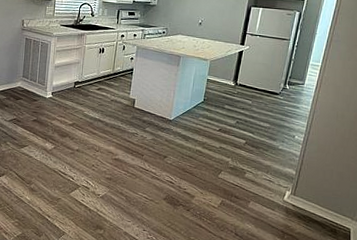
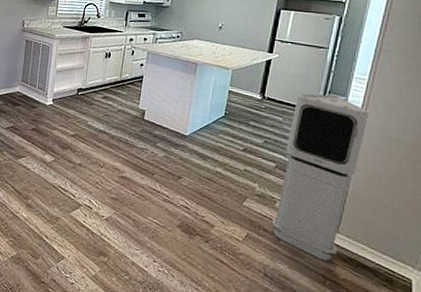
air purifier: none [241,79,321,219] -> present [271,94,368,261]

